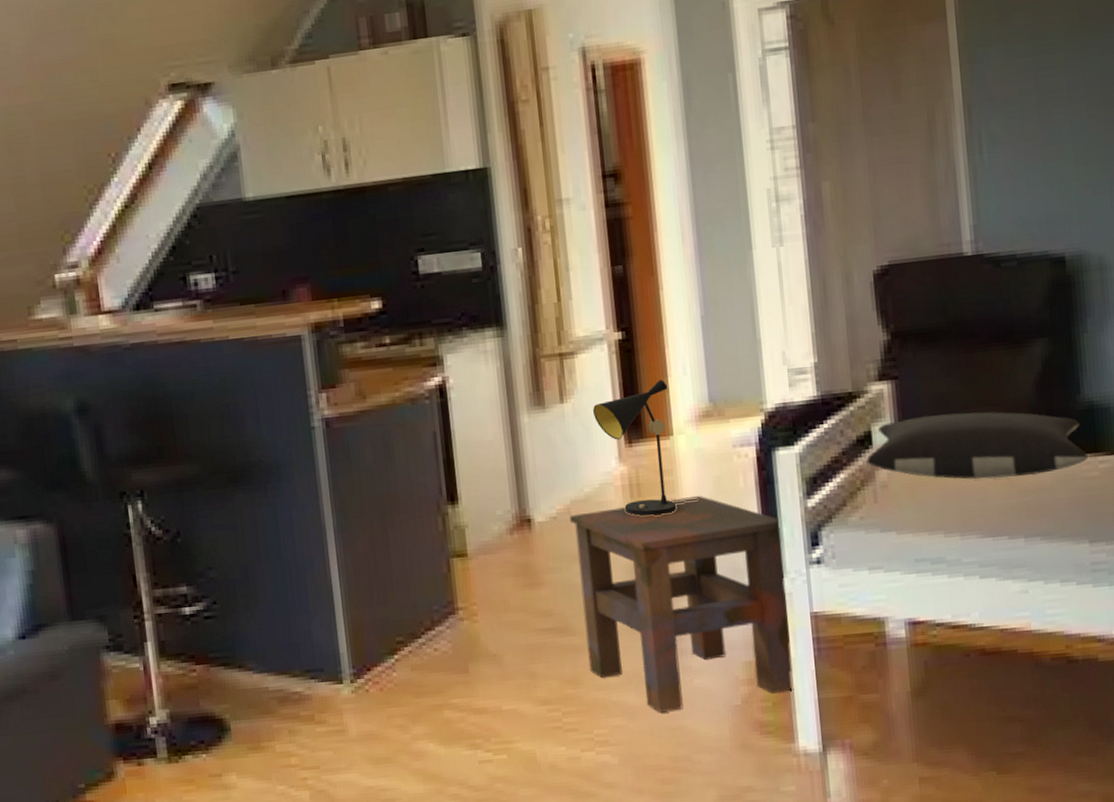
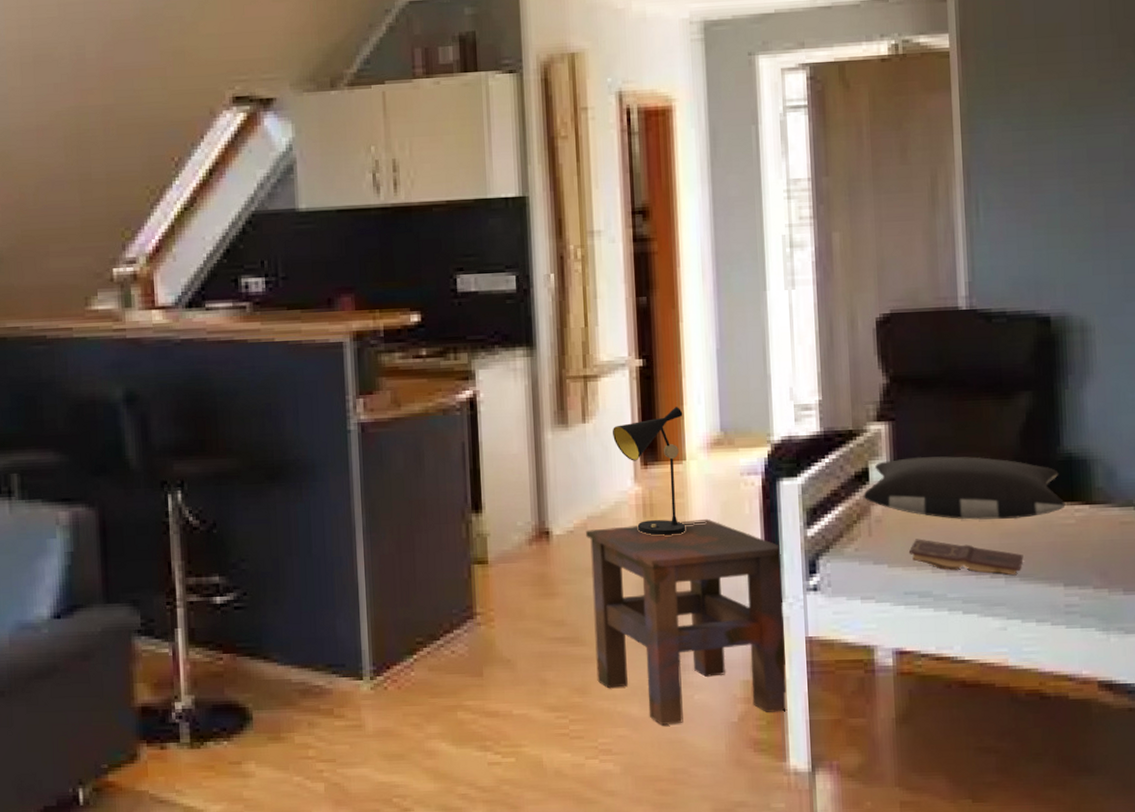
book: none [918,502,1044,535] -> present [908,539,1024,576]

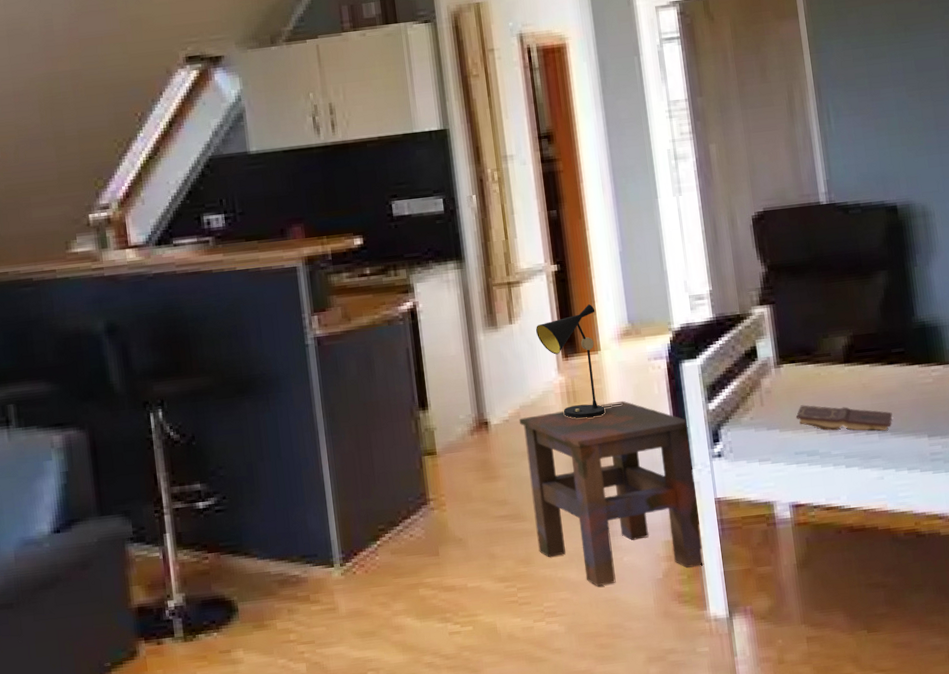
pillow: present [863,456,1066,521] -> none [753,330,924,386]

